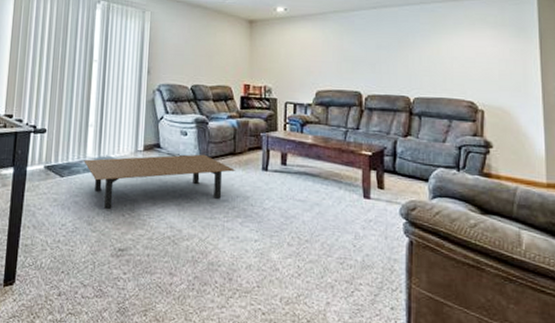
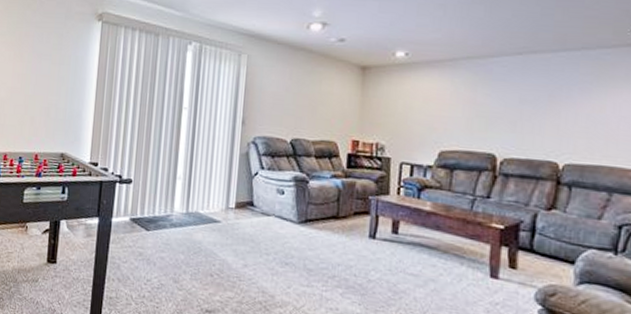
coffee table: present [84,154,236,210] -> none [171,213,339,269]

